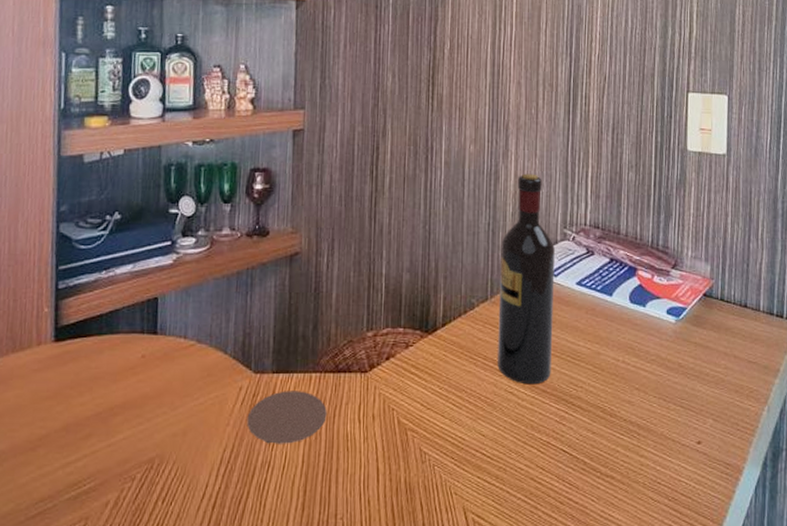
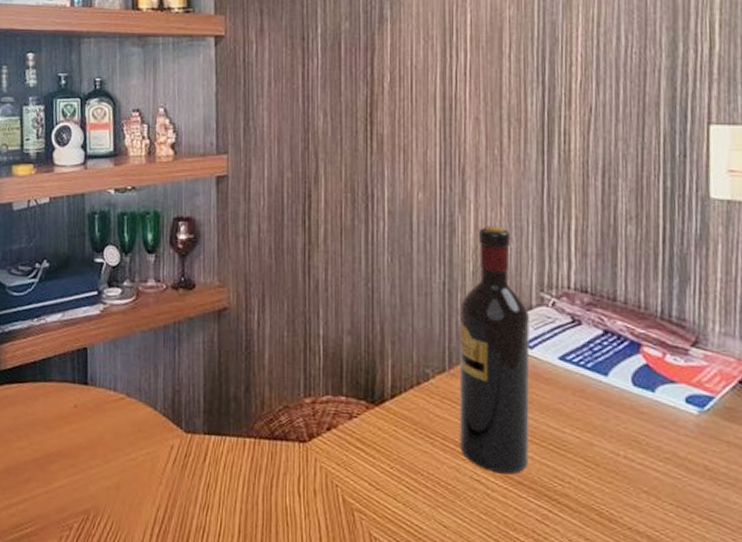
coaster: present [247,391,327,444] -> none [179,454,263,511]

